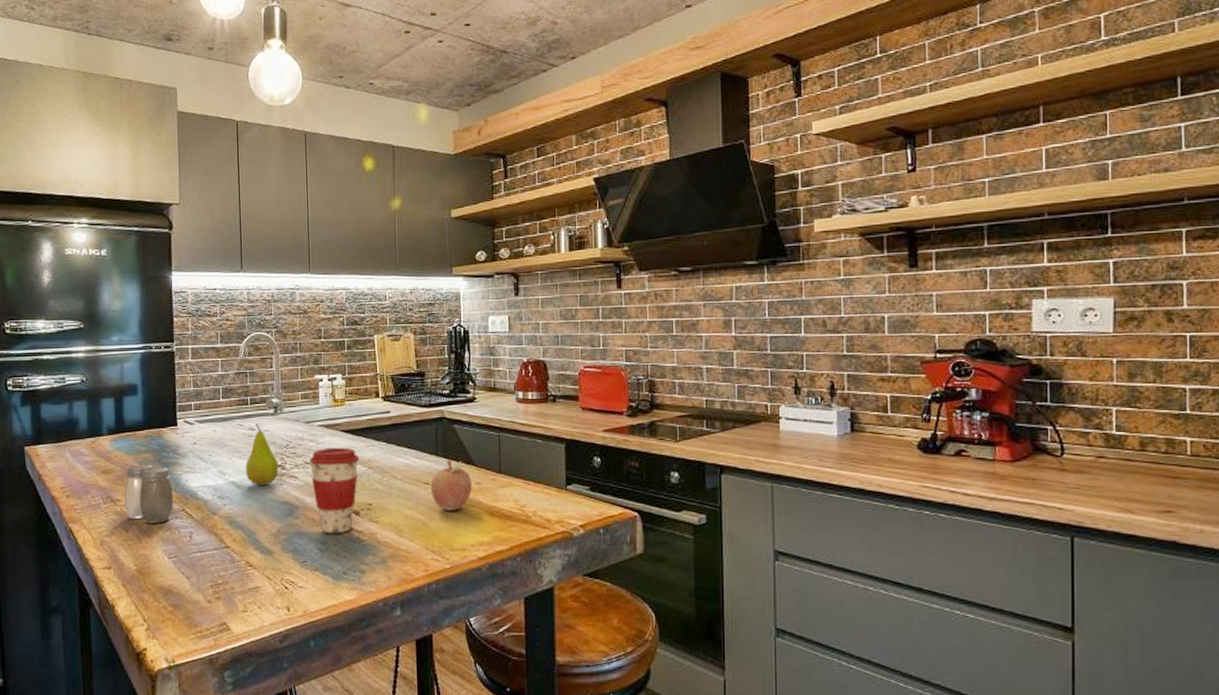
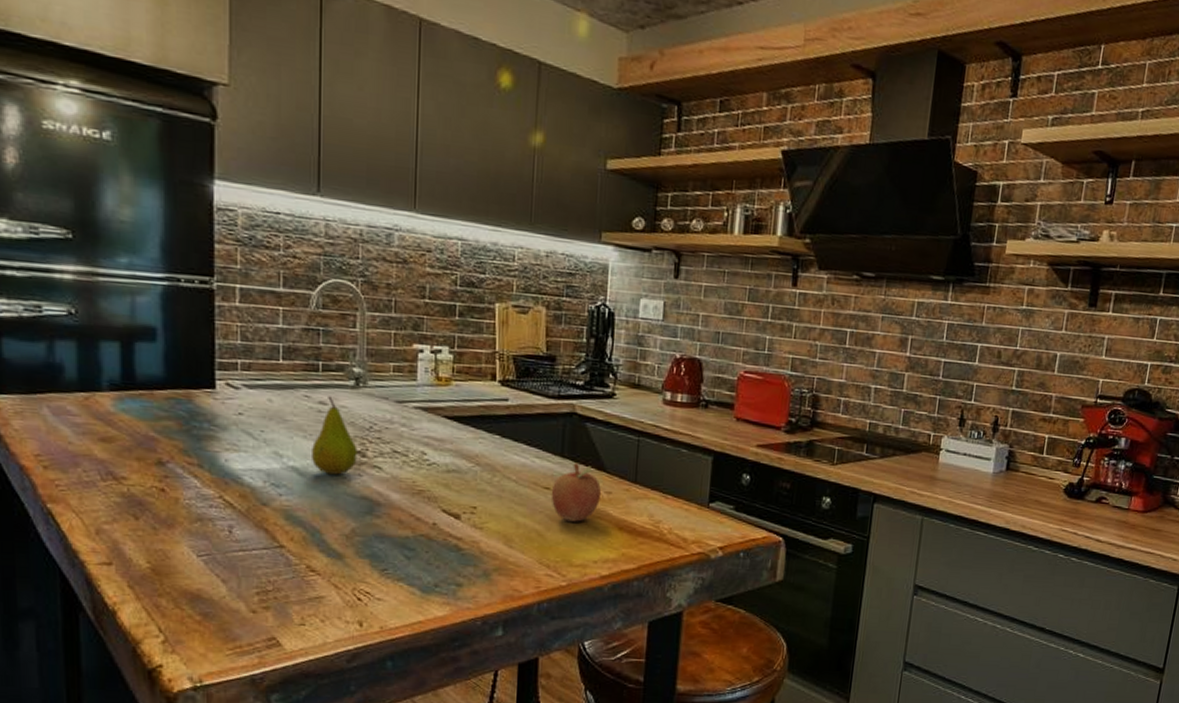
salt and pepper shaker: present [123,464,174,523] -> none [132,434,208,512]
coffee cup: present [309,447,360,534] -> none [399,435,466,540]

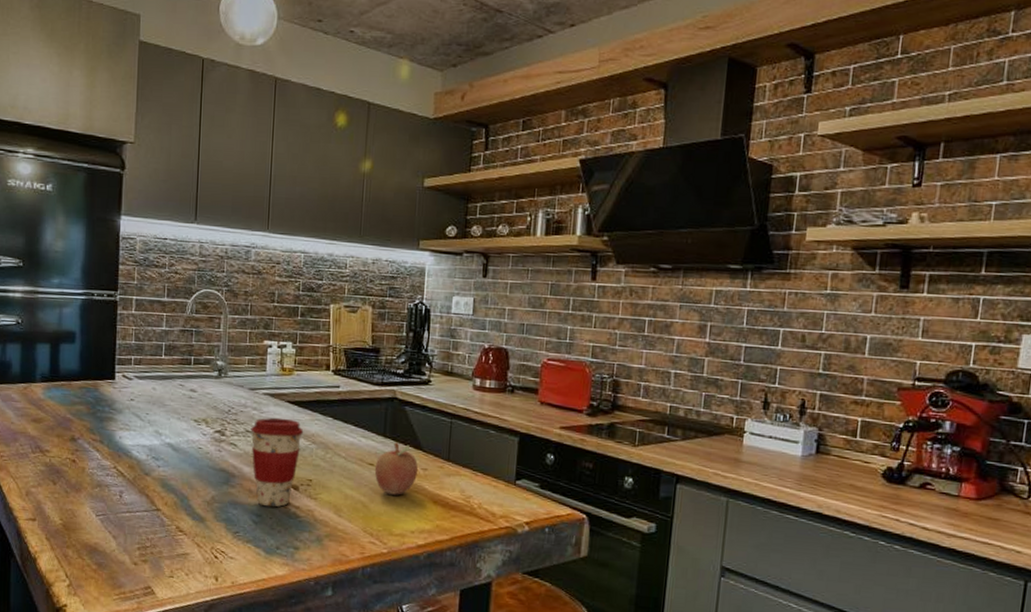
fruit: present [312,396,357,475] -> none [183,385,218,451]
coffee cup: none [399,435,466,540] -> present [251,418,304,507]

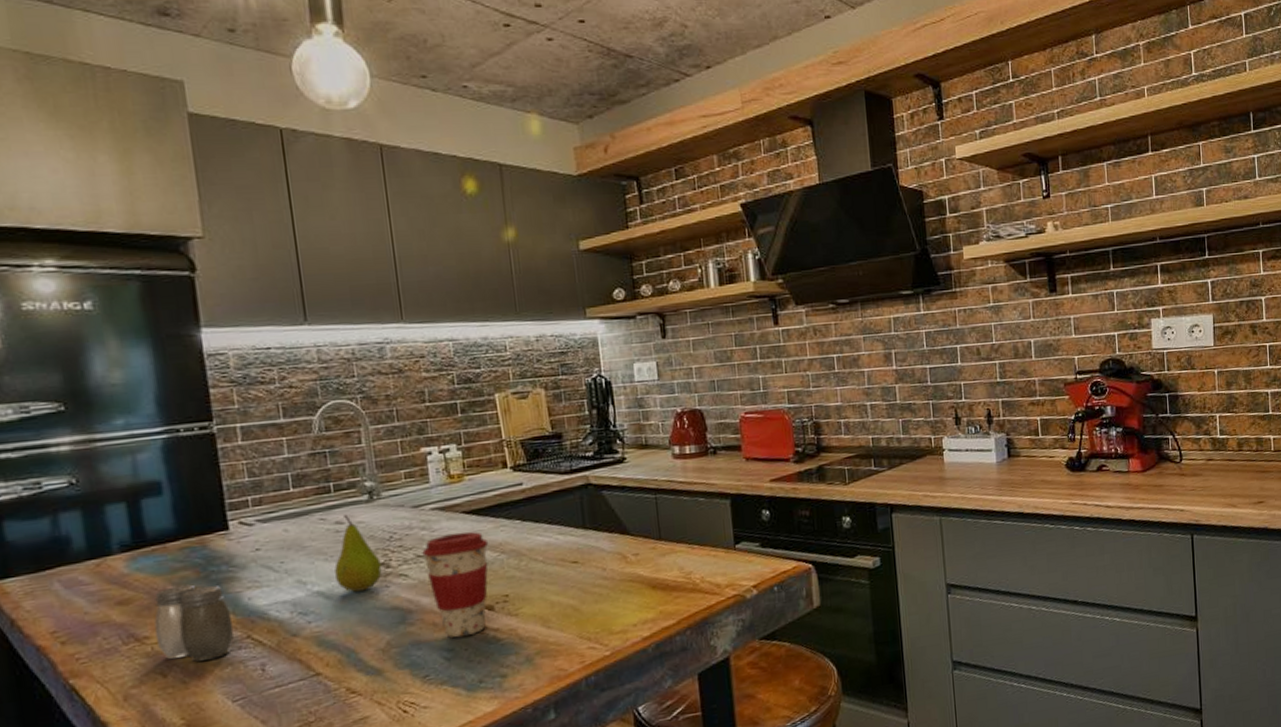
salt and pepper shaker: none [53,416,106,479] -> present [154,584,234,662]
fruit: none [183,385,218,451] -> present [334,514,382,592]
fruit: present [374,442,418,495] -> none [579,531,629,591]

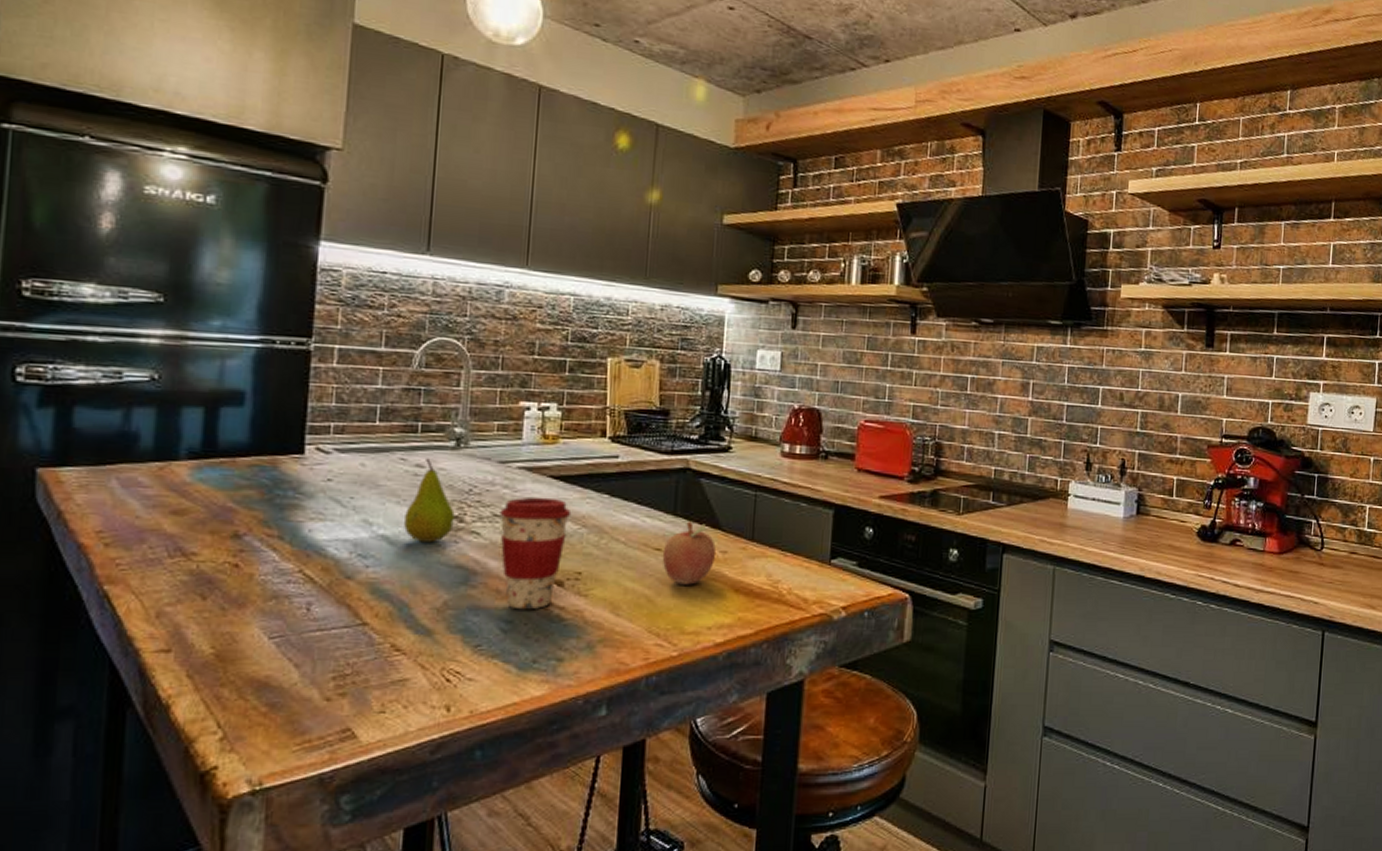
salt and pepper shaker: present [154,584,234,662] -> none [203,504,288,589]
fruit: none [579,531,629,591] -> present [662,521,716,585]

